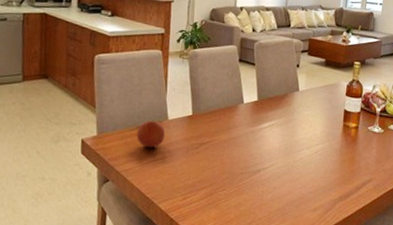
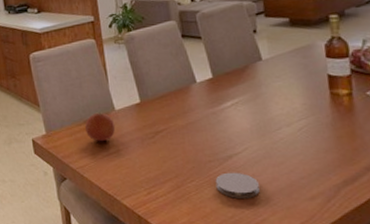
coaster: none [242,184,277,207] -> present [215,172,260,198]

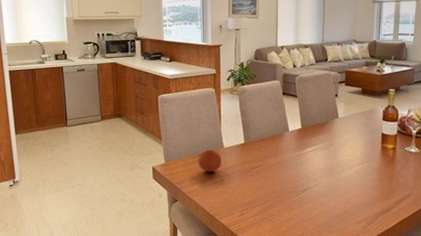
coaster: present [215,172,260,198] -> none [293,201,323,221]

